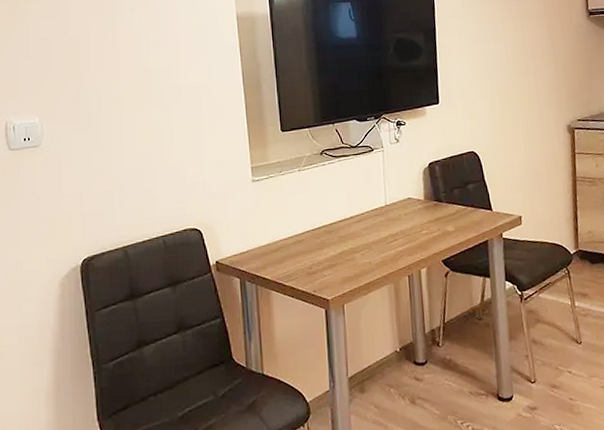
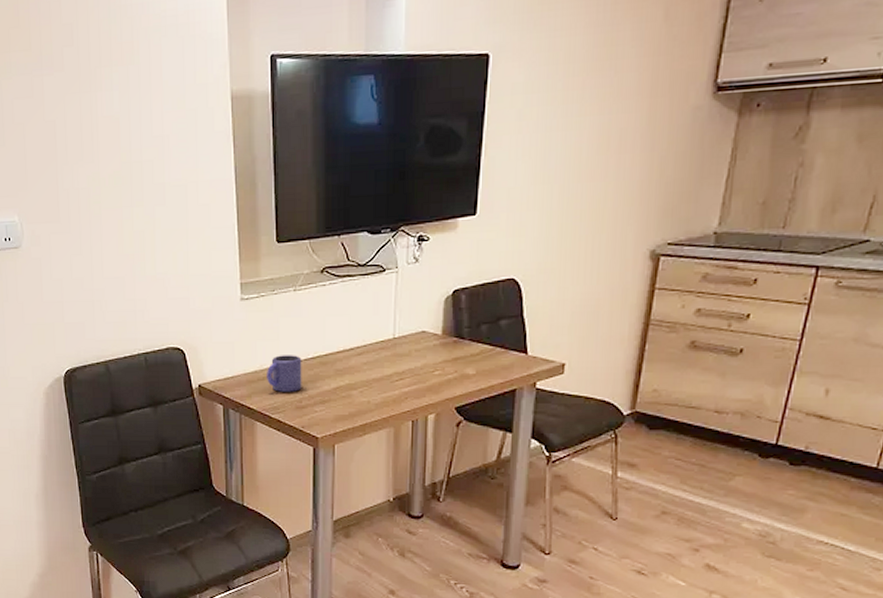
mug: none [279,226,311,261] -> present [267,355,302,392]

